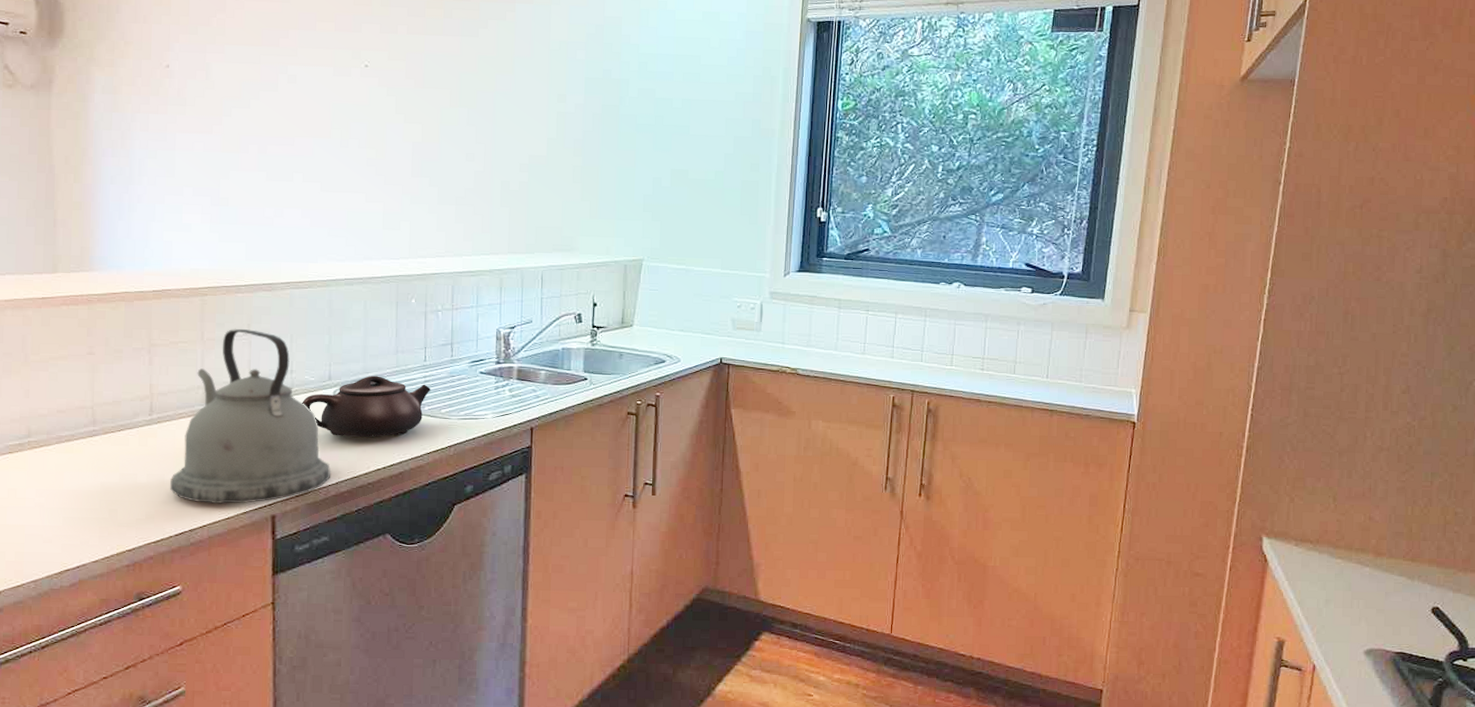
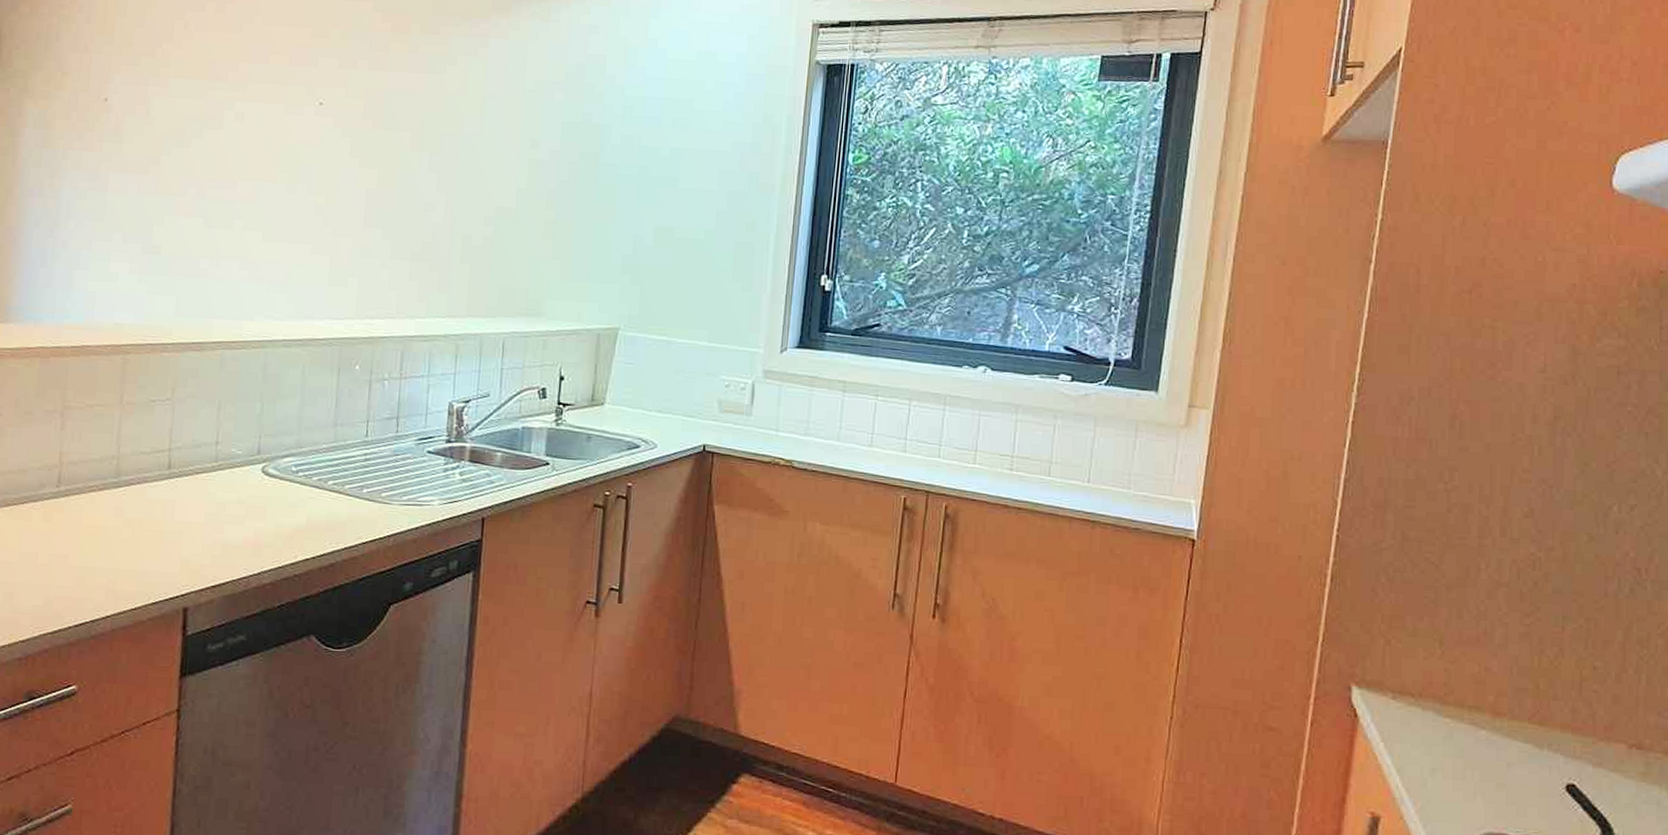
kettle: present [170,329,332,504] -> none [73,392,254,593]
teapot: present [302,375,431,437] -> none [226,451,372,522]

